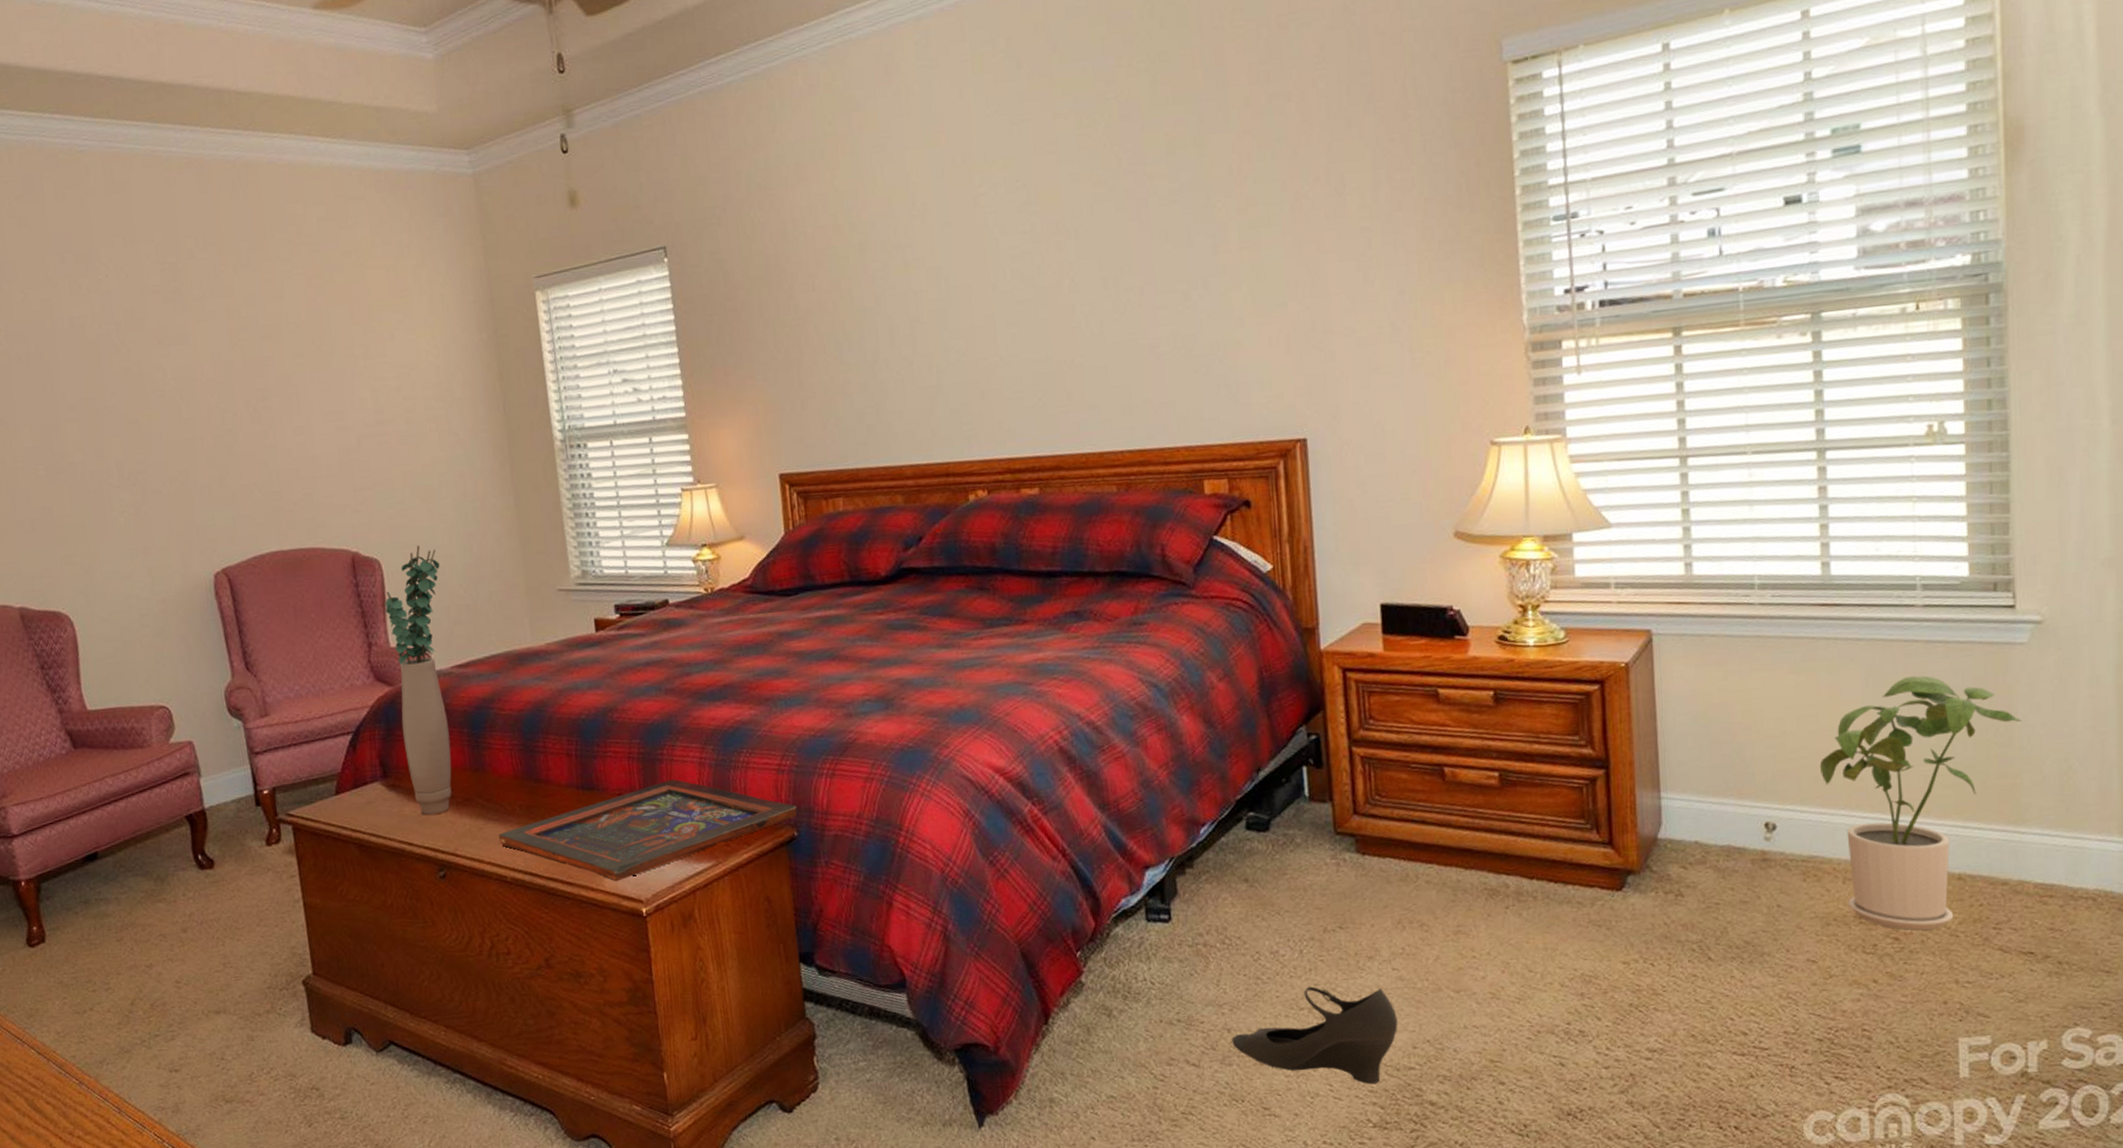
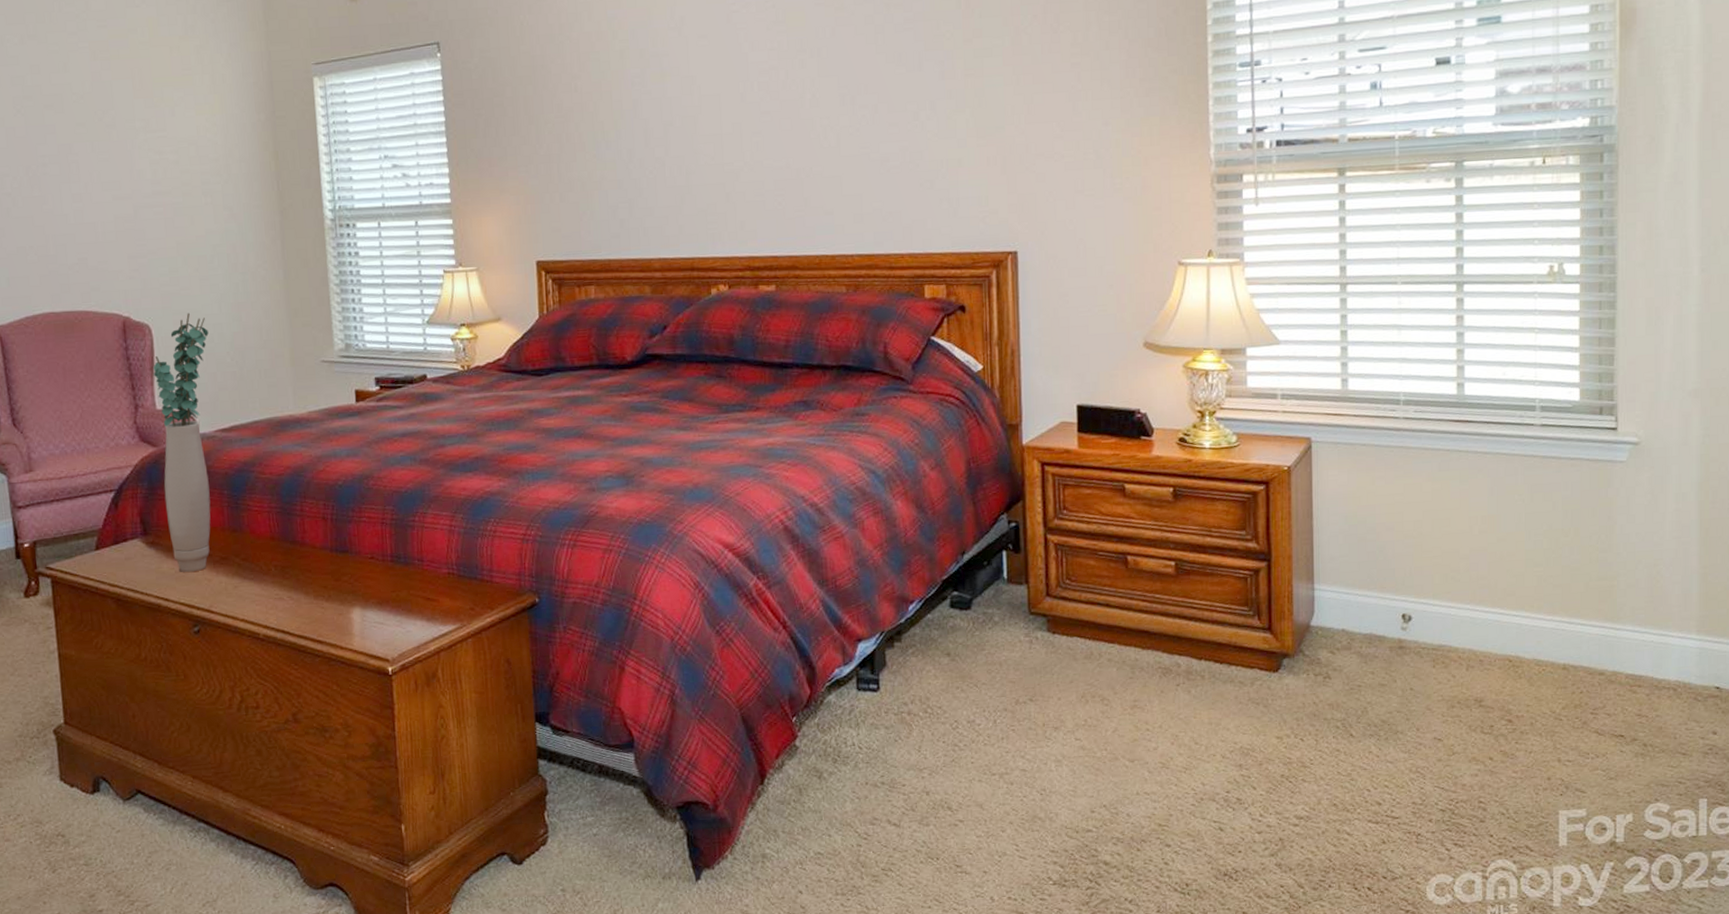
religious icon: present [498,779,797,882] -> none [252,545,539,641]
shoe: present [1232,986,1398,1085] -> none [930,753,1079,845]
house plant: present [1819,675,2021,931] -> none [1450,487,1619,714]

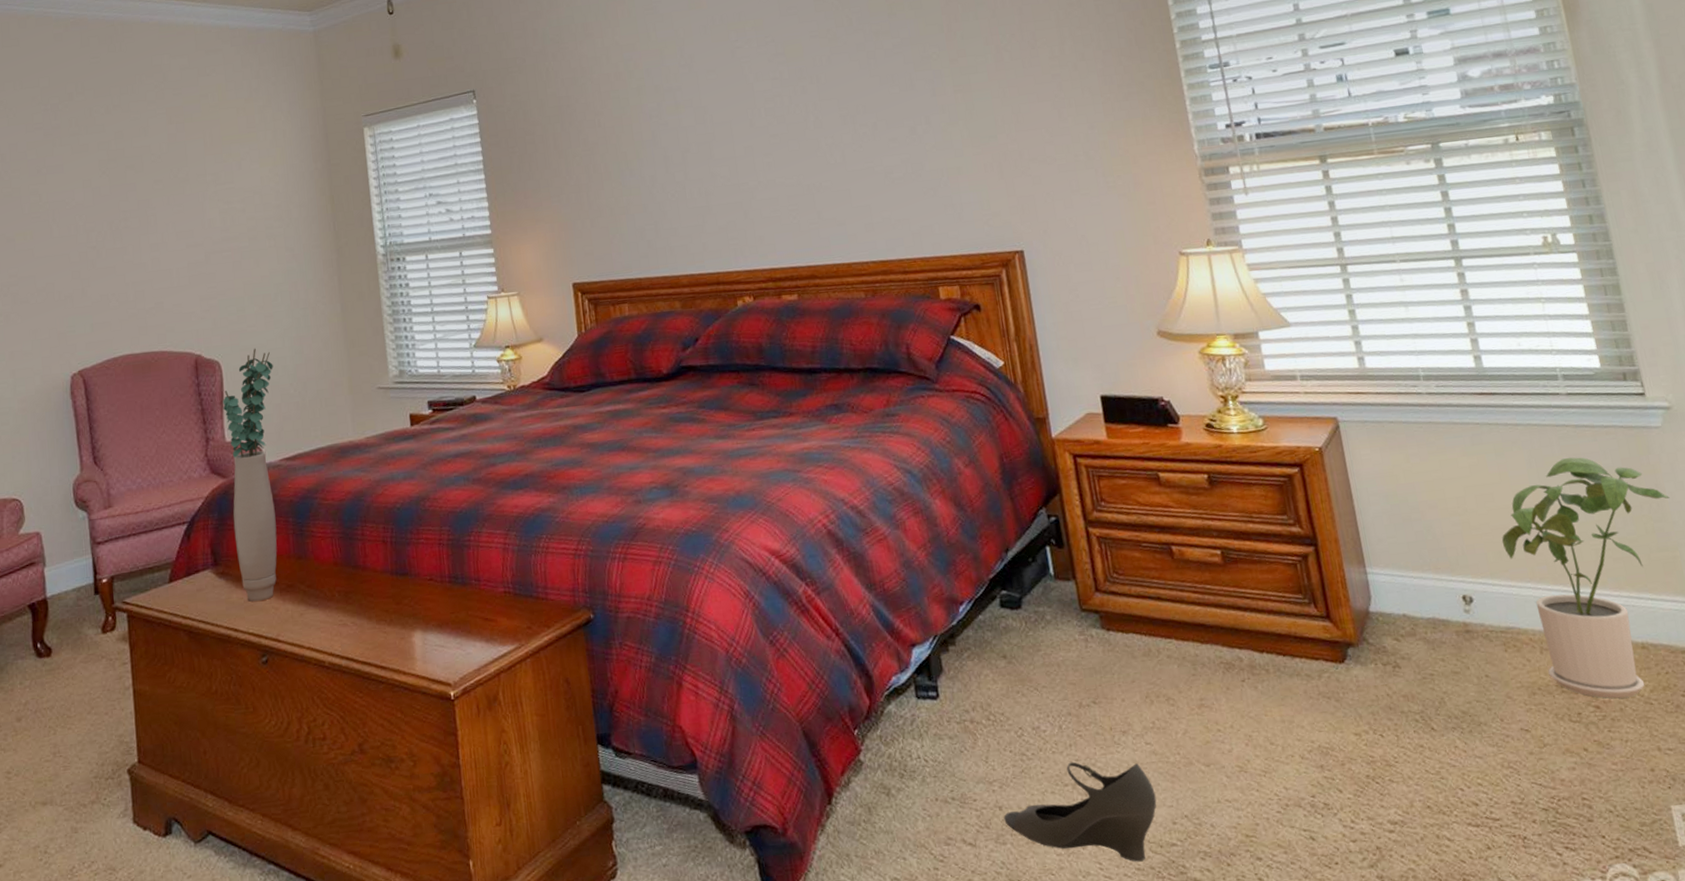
shoe: none [930,753,1079,845] -> present [1004,762,1157,862]
house plant: none [1450,487,1619,714] -> present [1501,457,1670,699]

